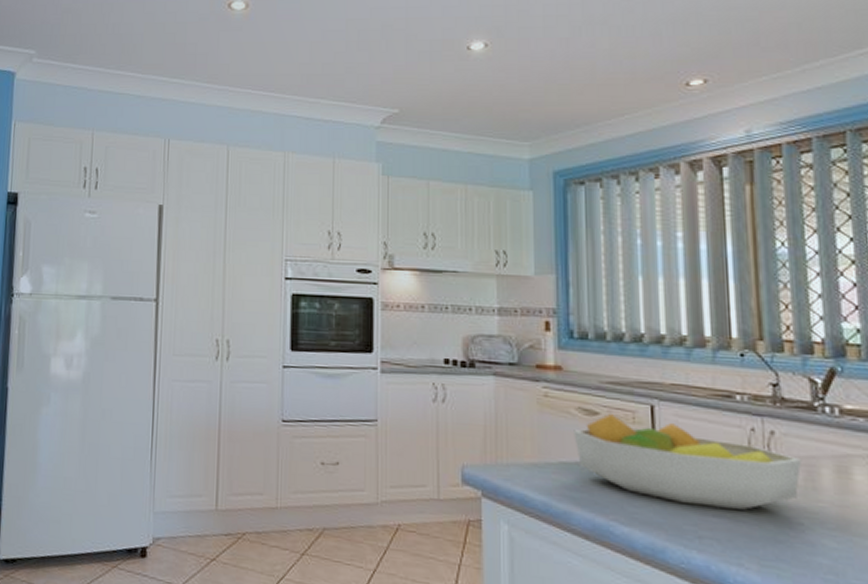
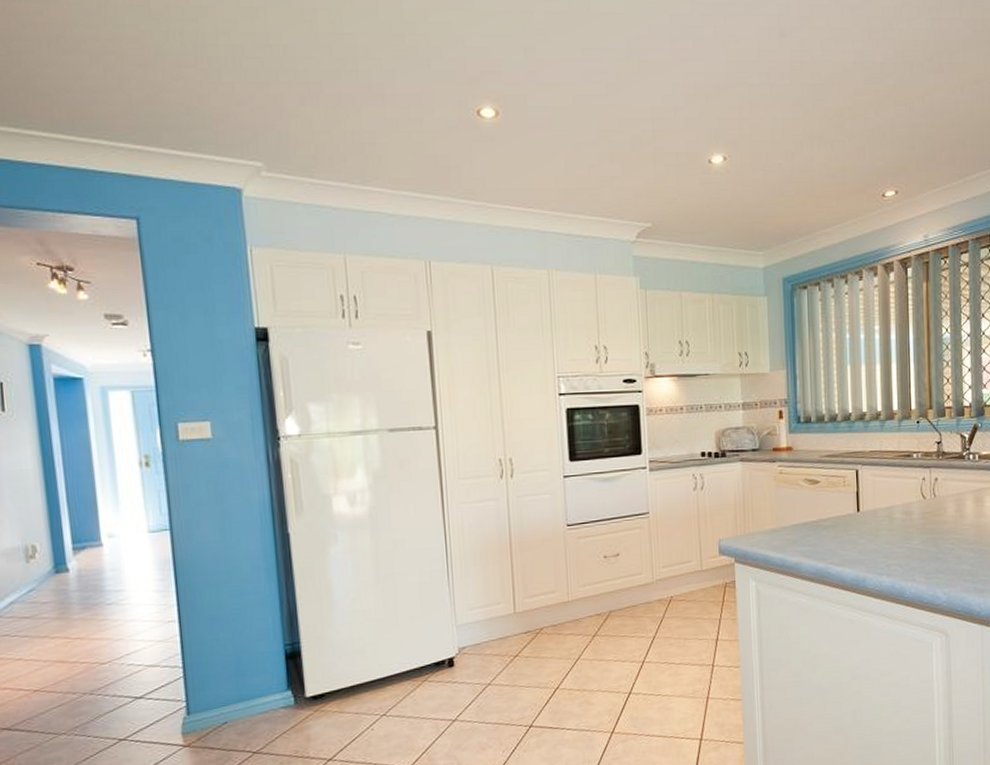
fruit bowl: present [573,414,802,510] -> none [801,481,955,543]

